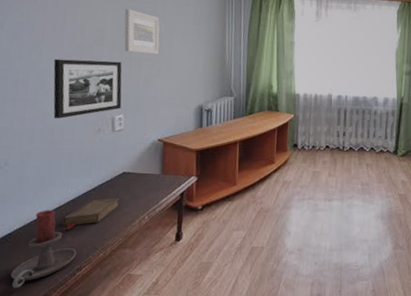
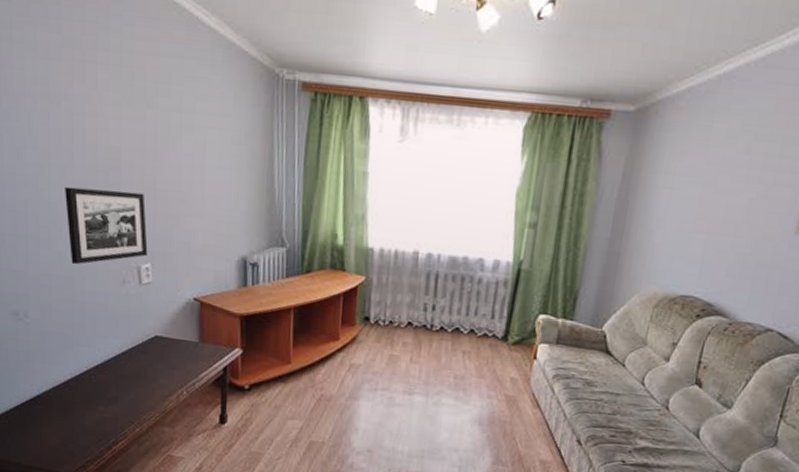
candle holder: present [10,210,77,289] -> none [45,372,111,456]
book: present [62,197,119,231] -> none [92,365,152,399]
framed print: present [124,9,160,55] -> none [143,119,189,185]

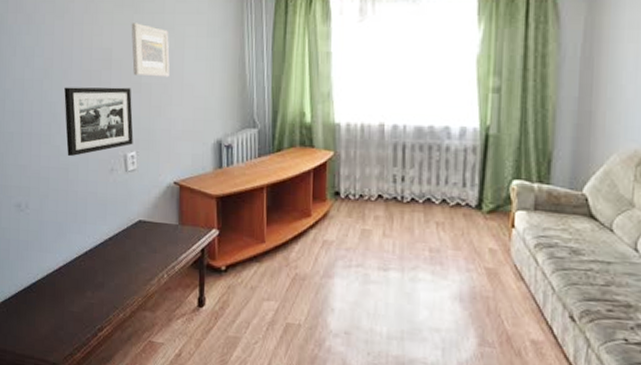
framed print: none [143,119,189,185] -> present [131,23,170,77]

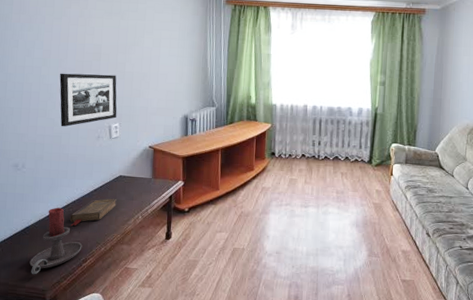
candle holder: none [38,259,97,344] -> present [29,207,82,275]
book: none [81,250,136,285] -> present [69,198,116,227]
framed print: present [131,23,170,77] -> none [118,26,149,68]

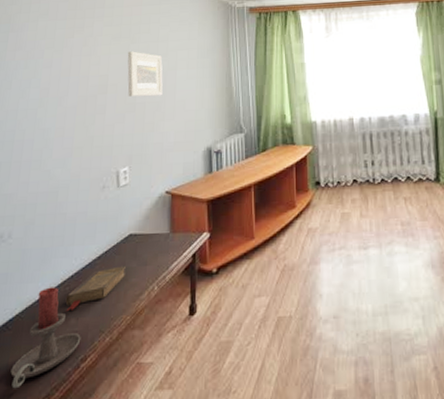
picture frame: present [59,73,117,127] -> none [57,108,127,180]
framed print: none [118,26,149,68] -> present [127,51,163,97]

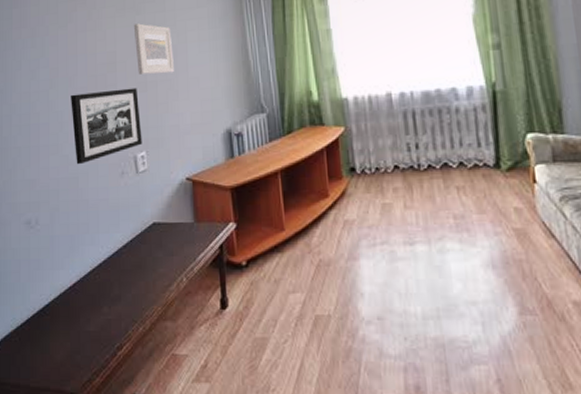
candle holder: present [10,287,81,389] -> none [53,274,115,372]
picture frame: none [57,108,127,180] -> present [71,87,142,165]
book: present [65,266,126,312] -> none [96,255,152,300]

